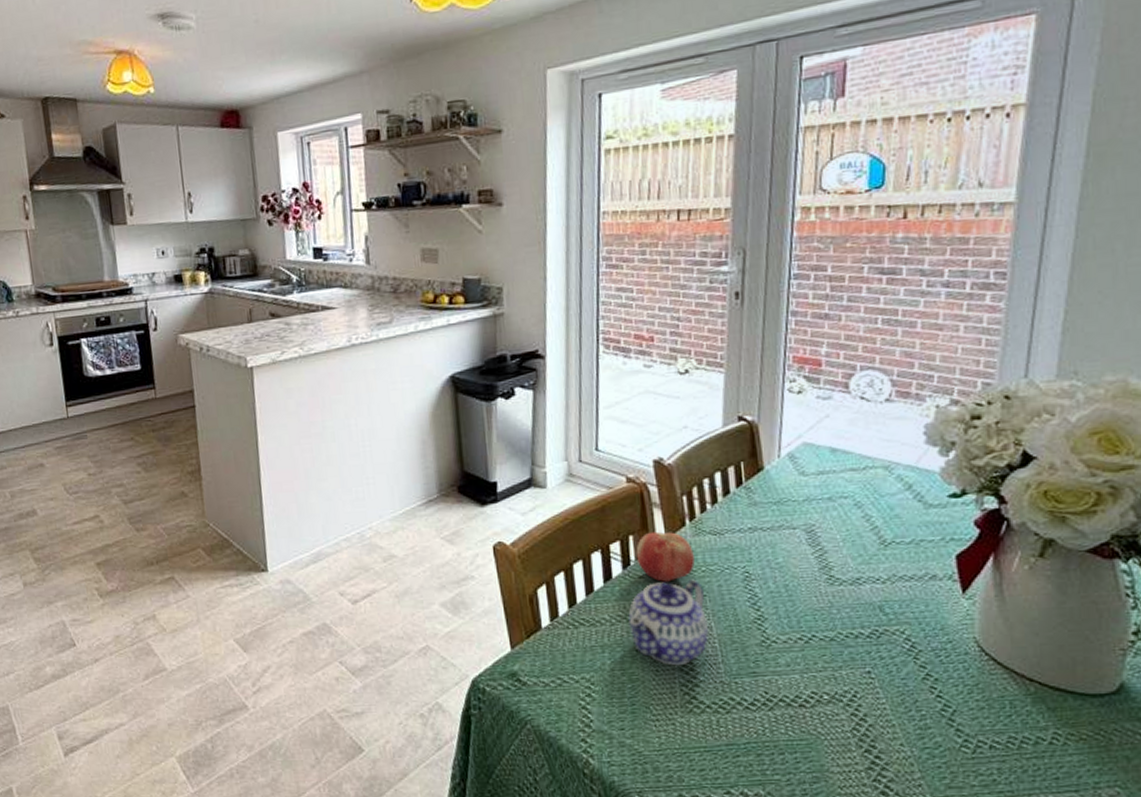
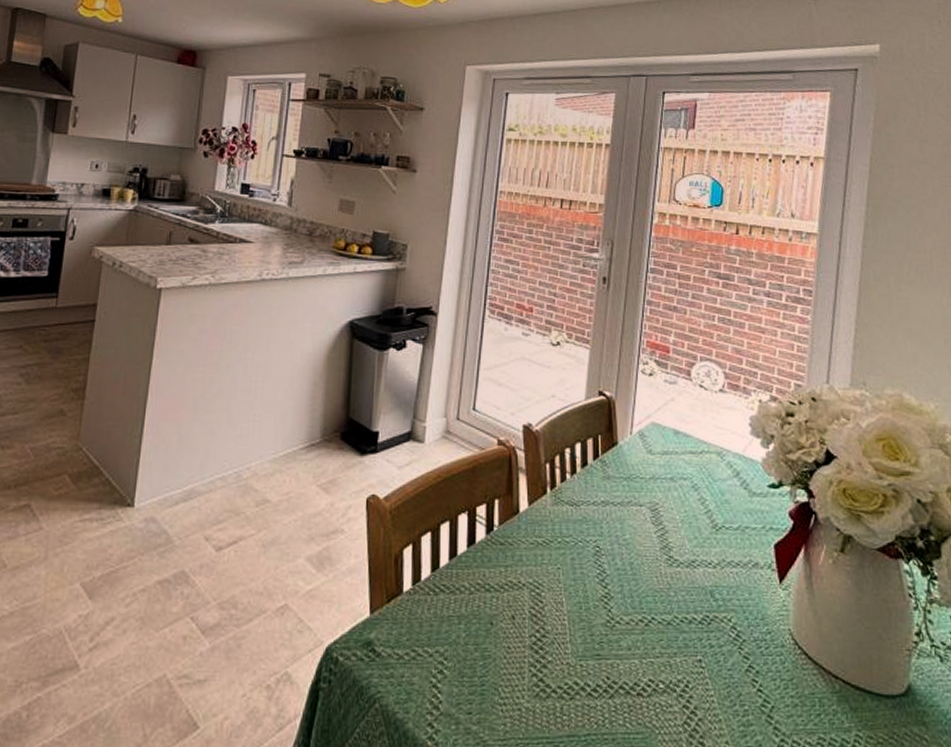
teapot: present [628,579,709,666] -> none [487,550,559,643]
fruit: present [635,531,695,582] -> none [499,497,552,551]

